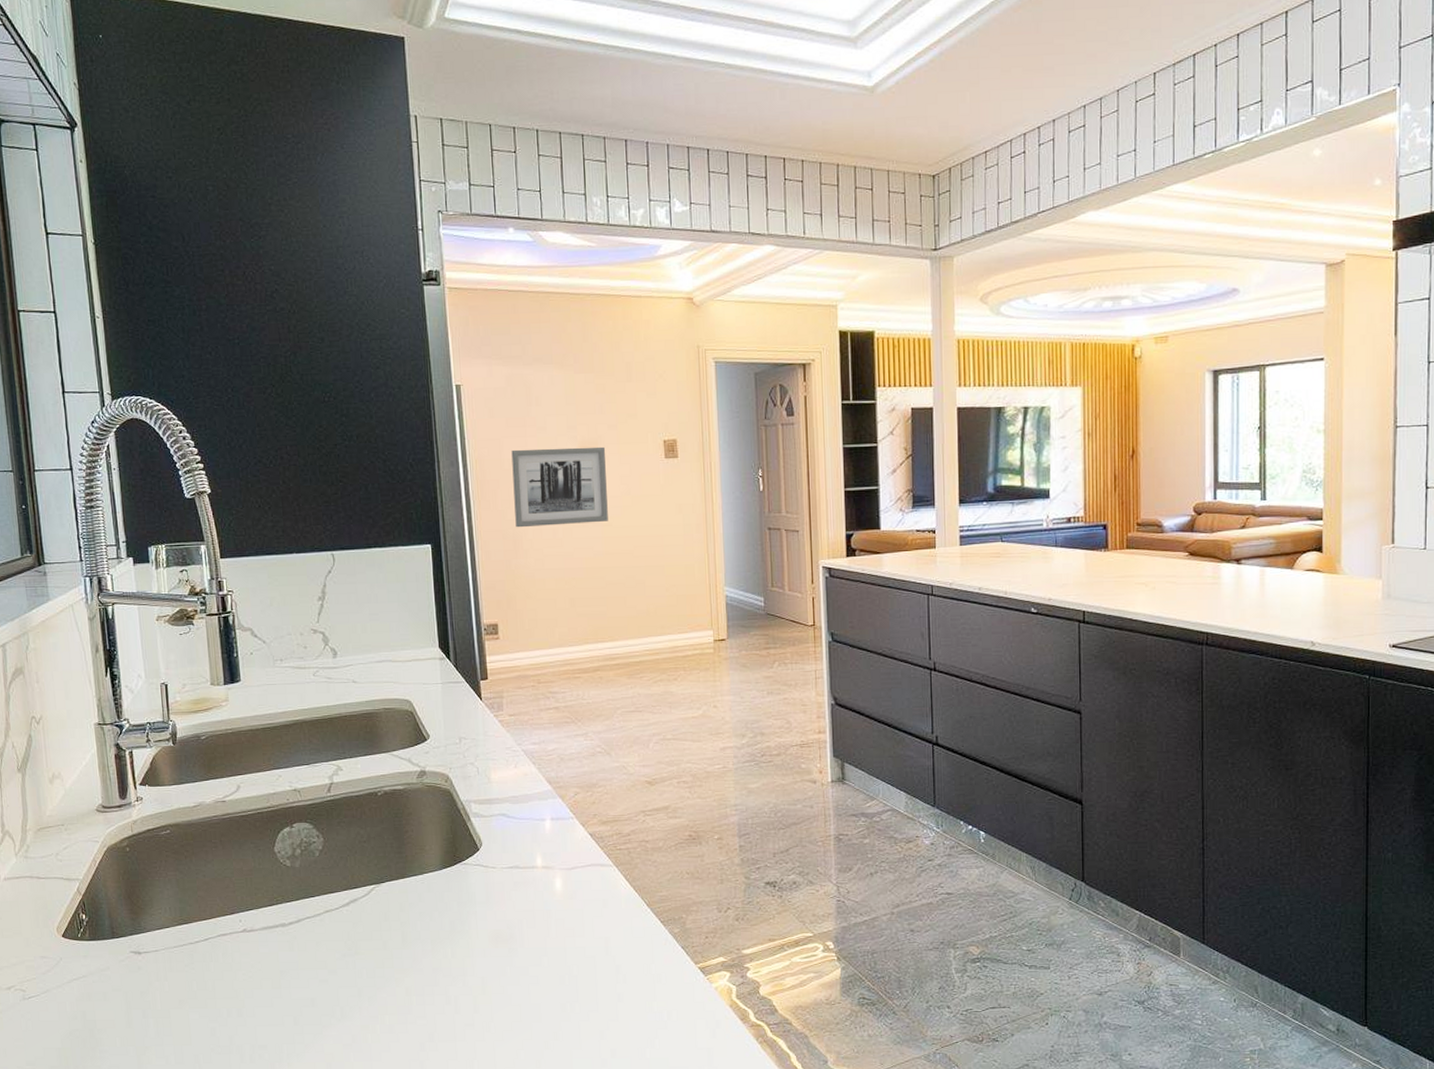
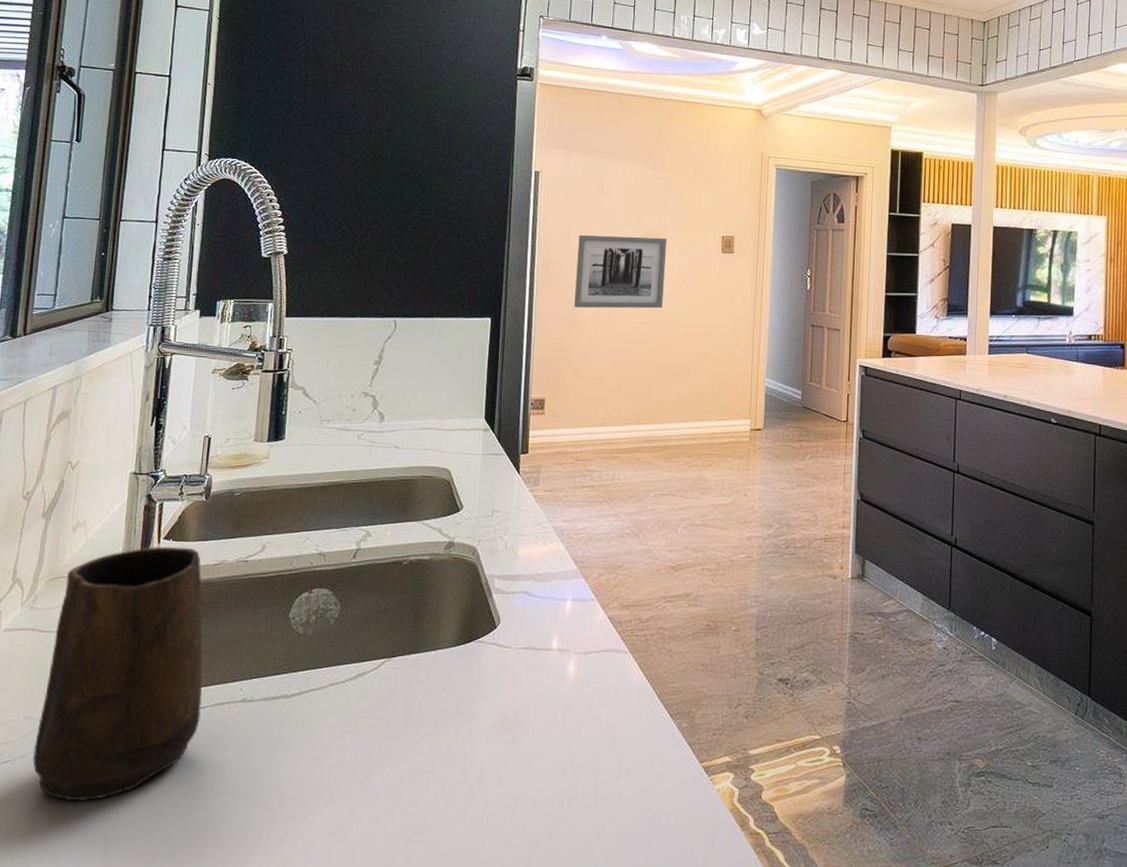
mug: none [53,791,206,1029] -> present [32,546,203,801]

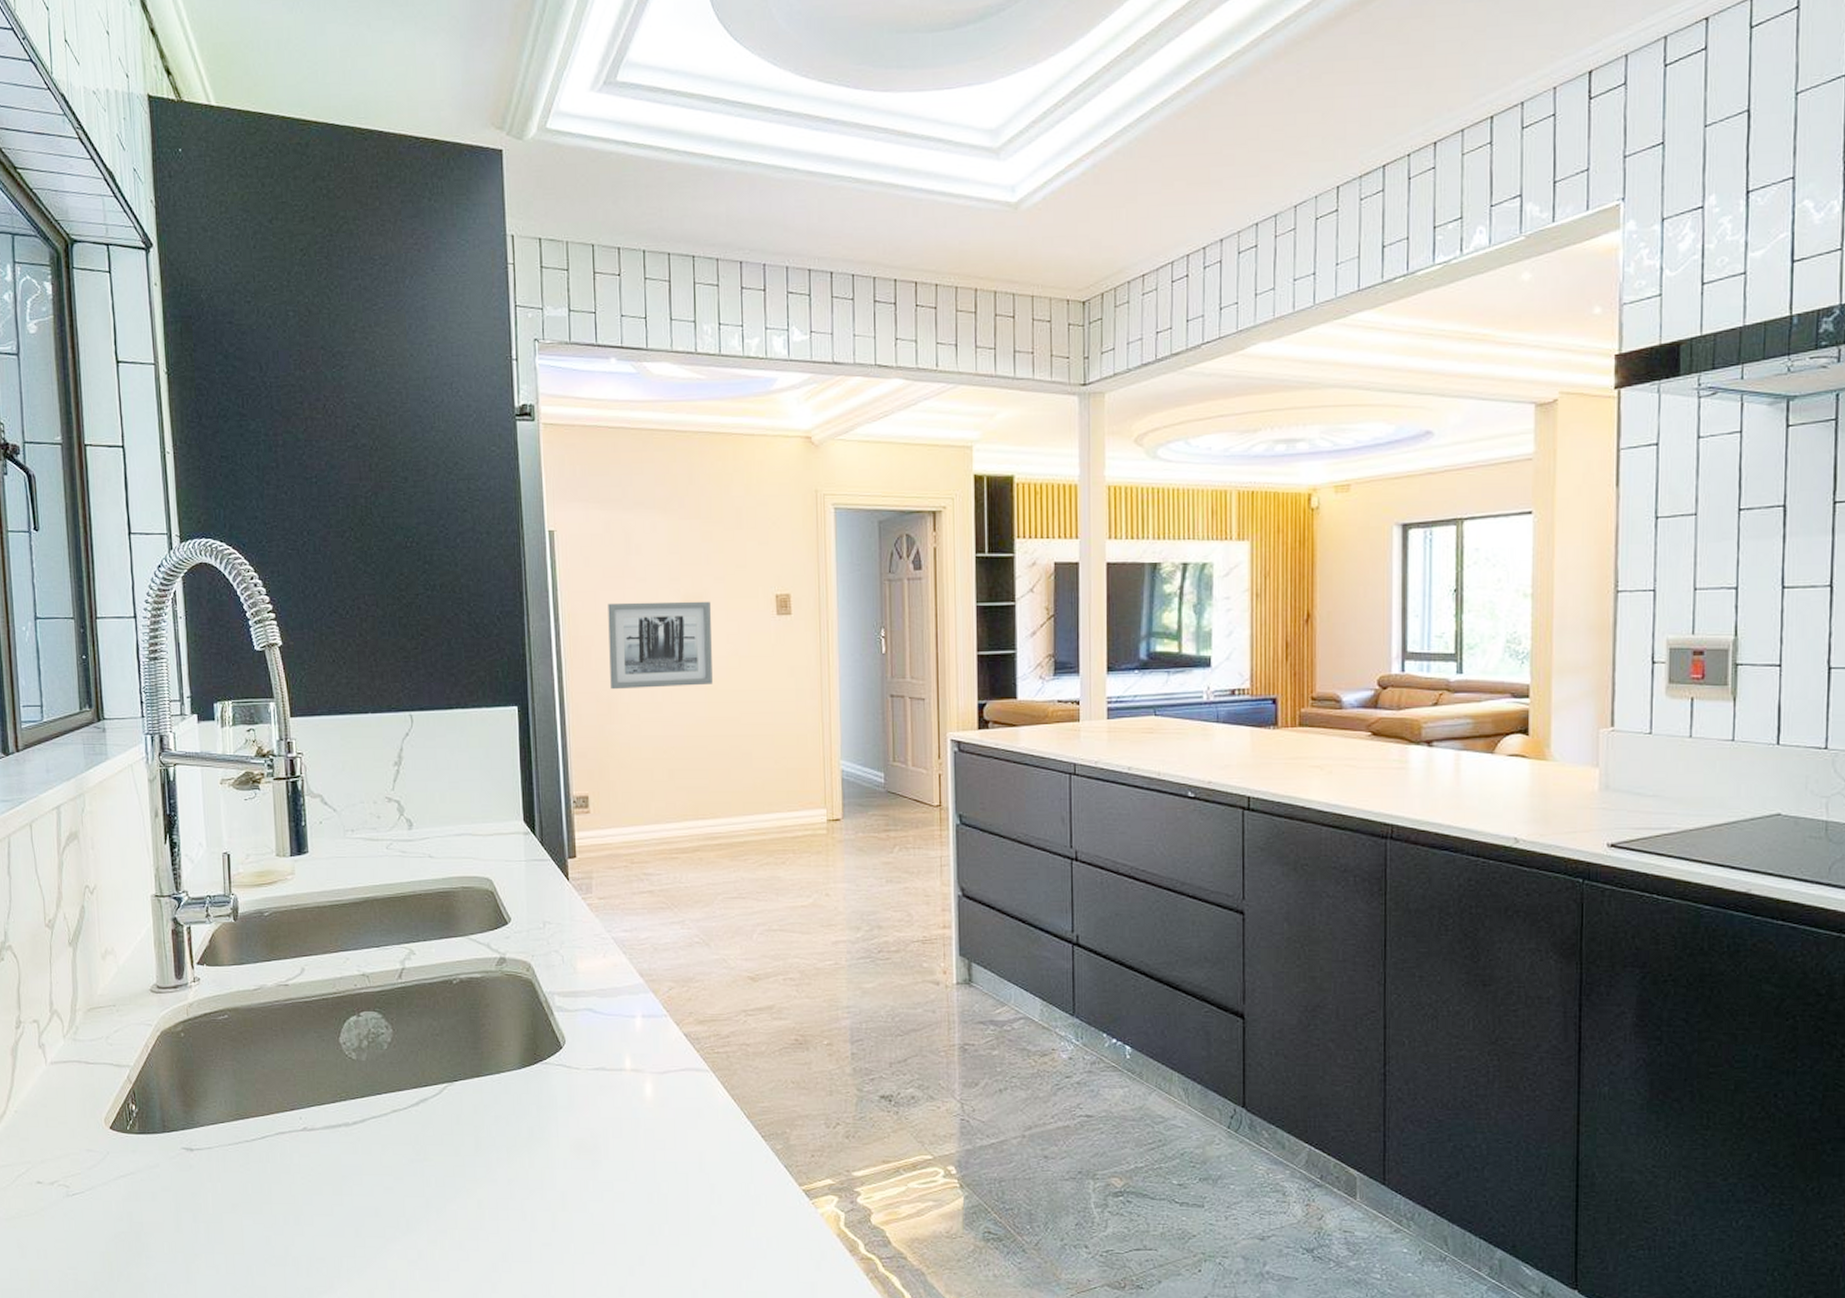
mug: present [32,546,203,801] -> none [100,972,263,1232]

